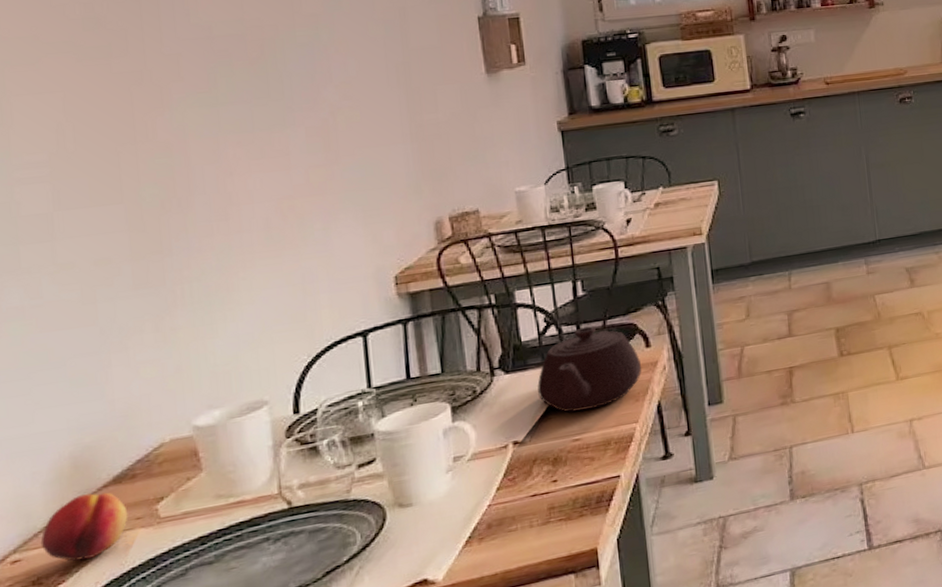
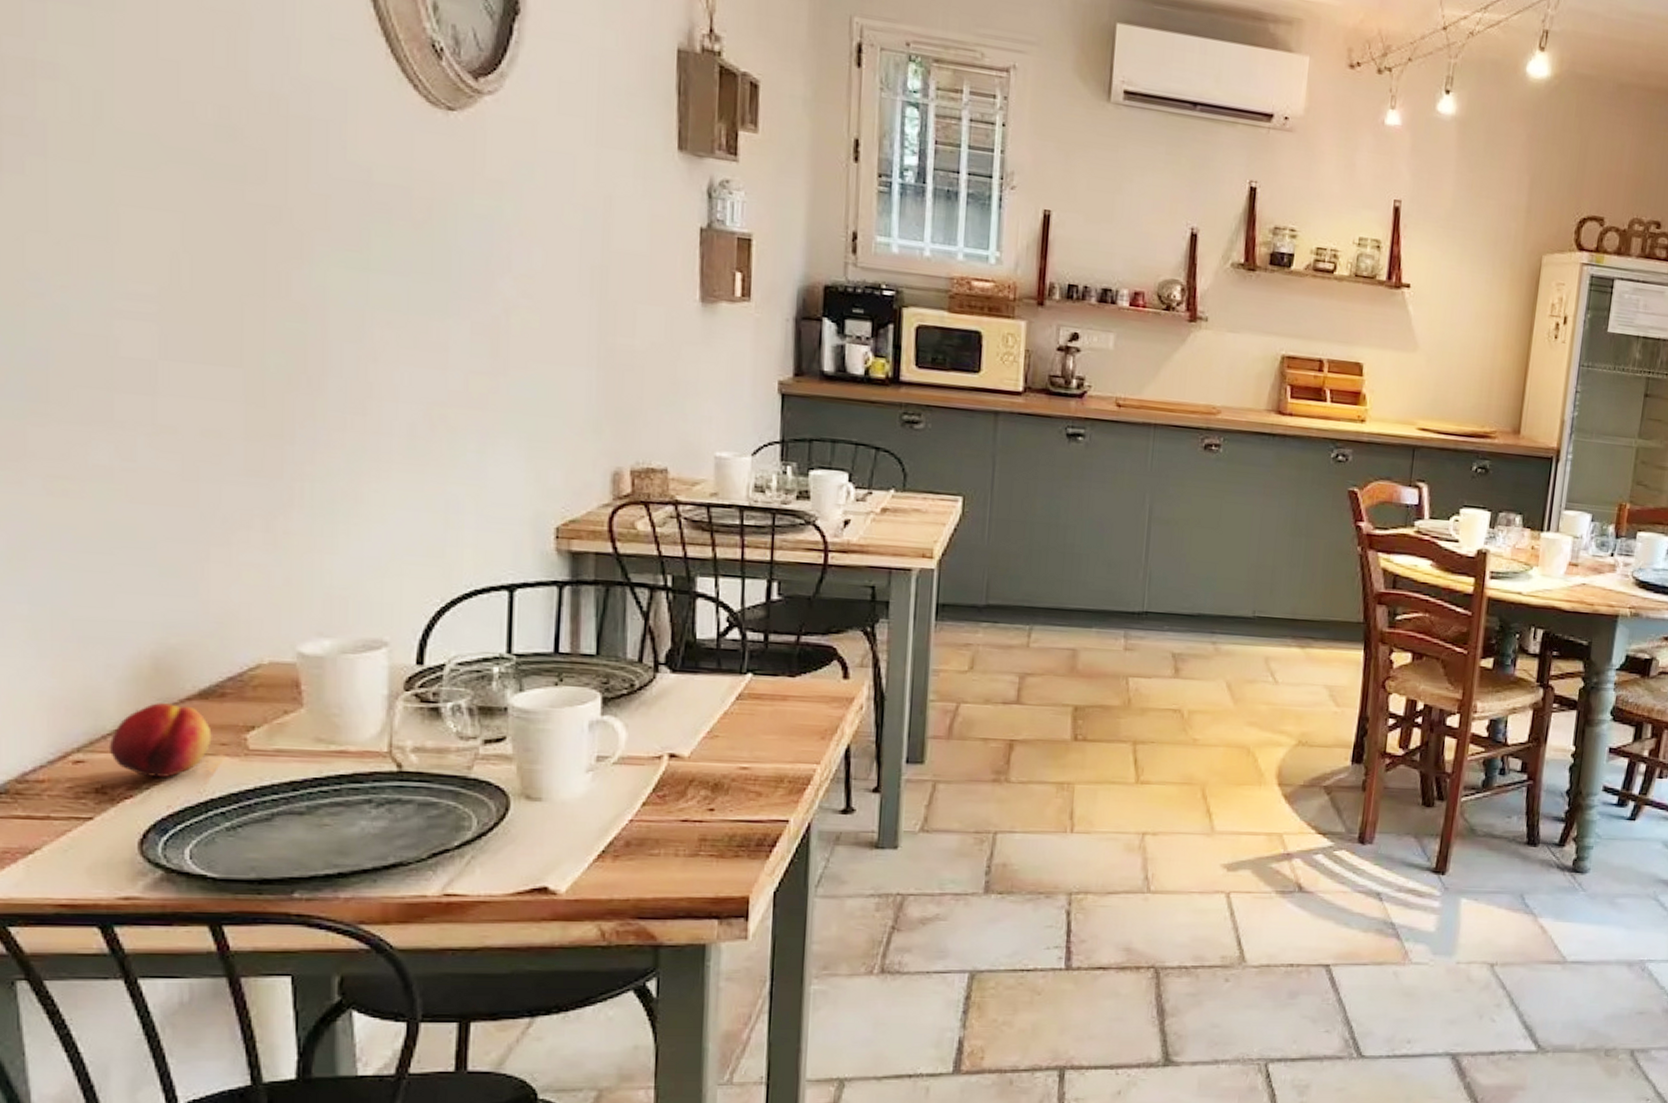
teapot: present [537,326,642,413] -> none [707,638,835,736]

